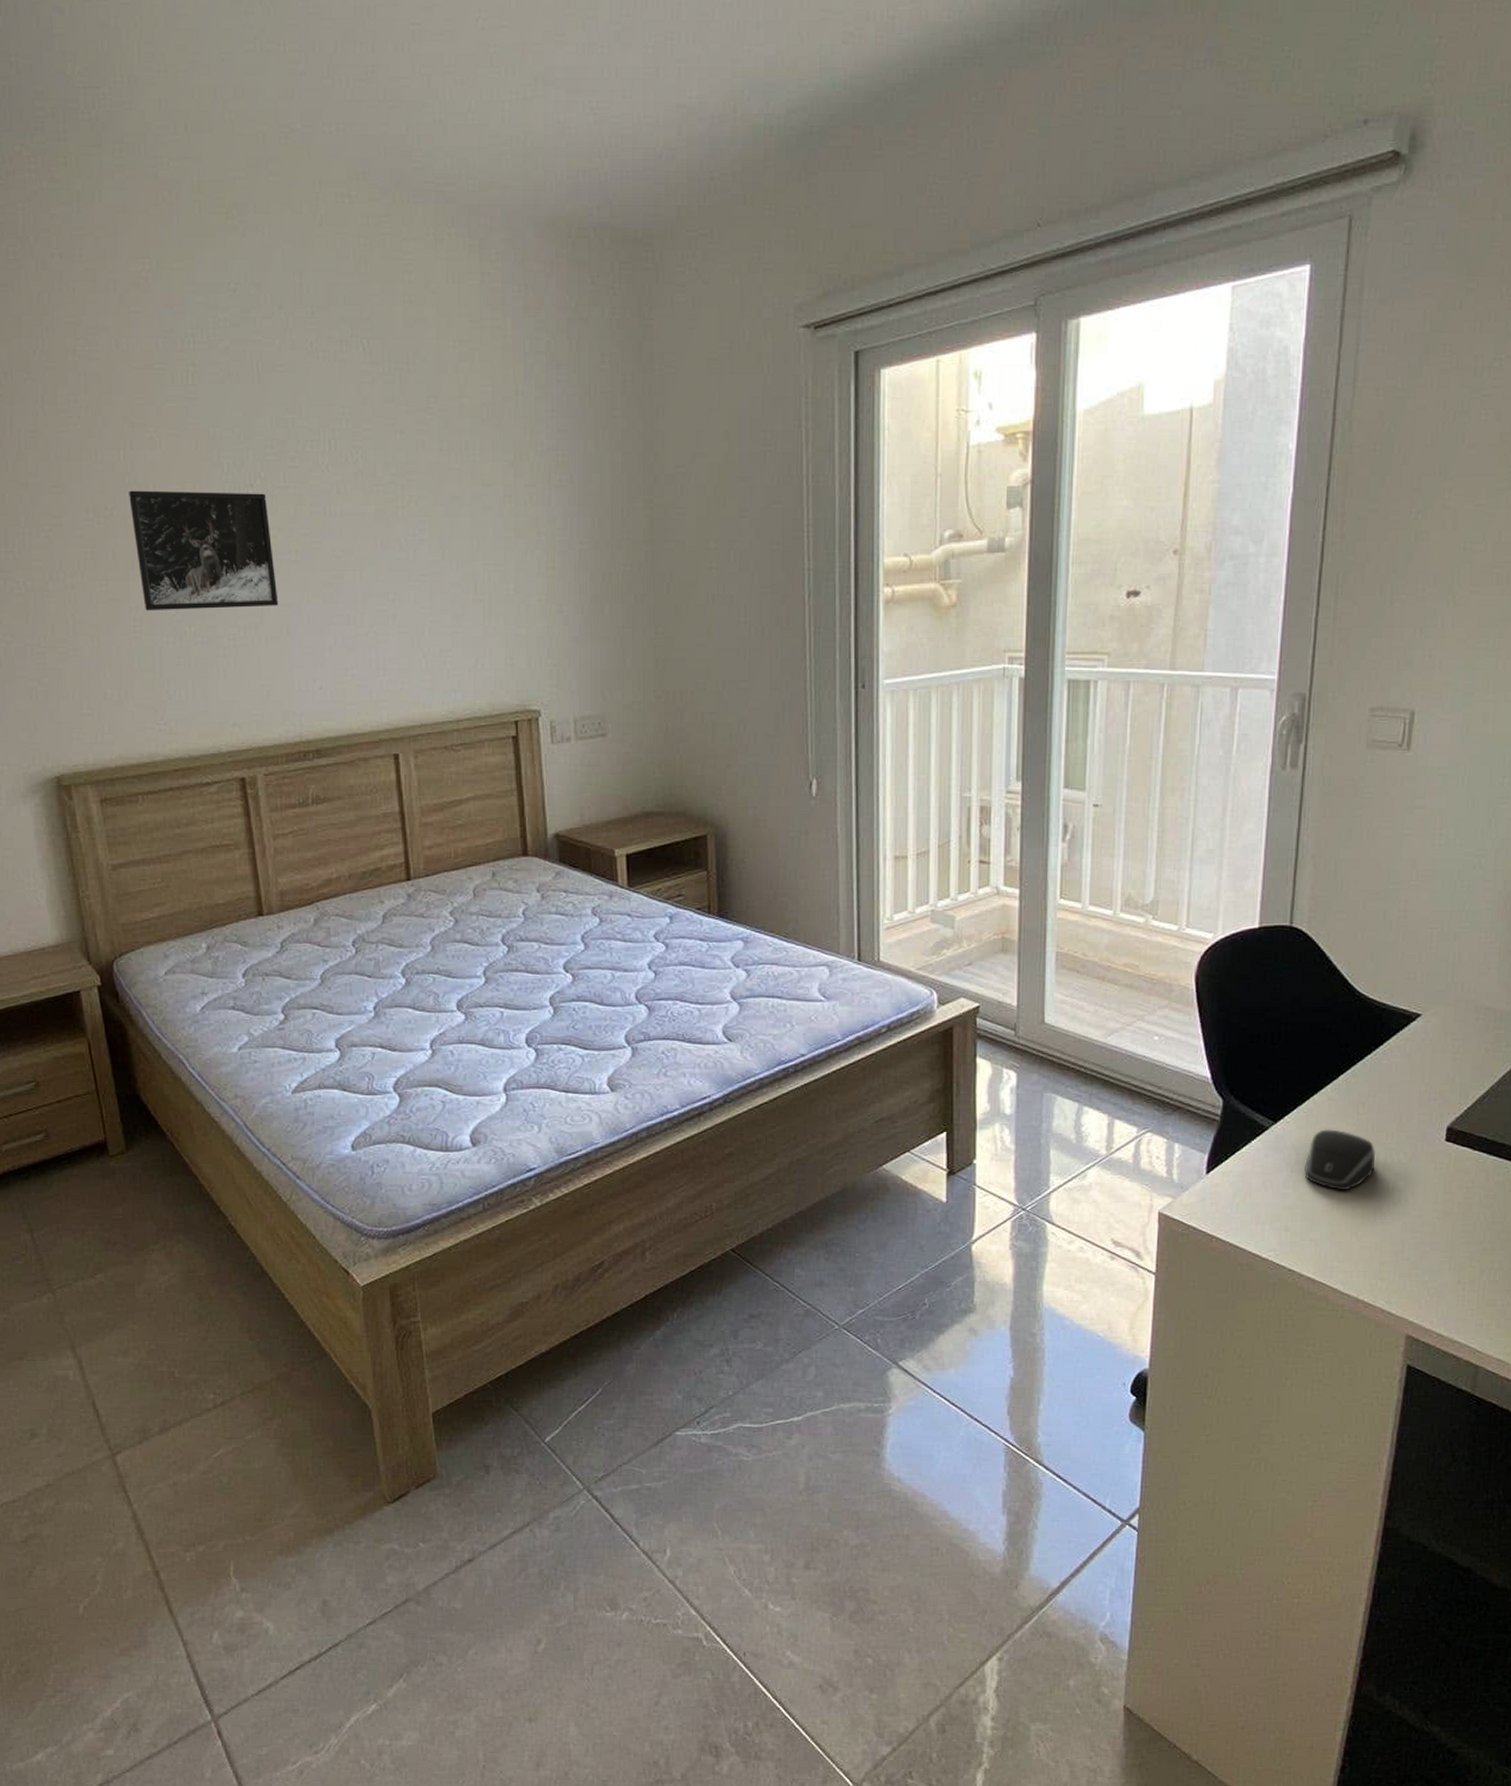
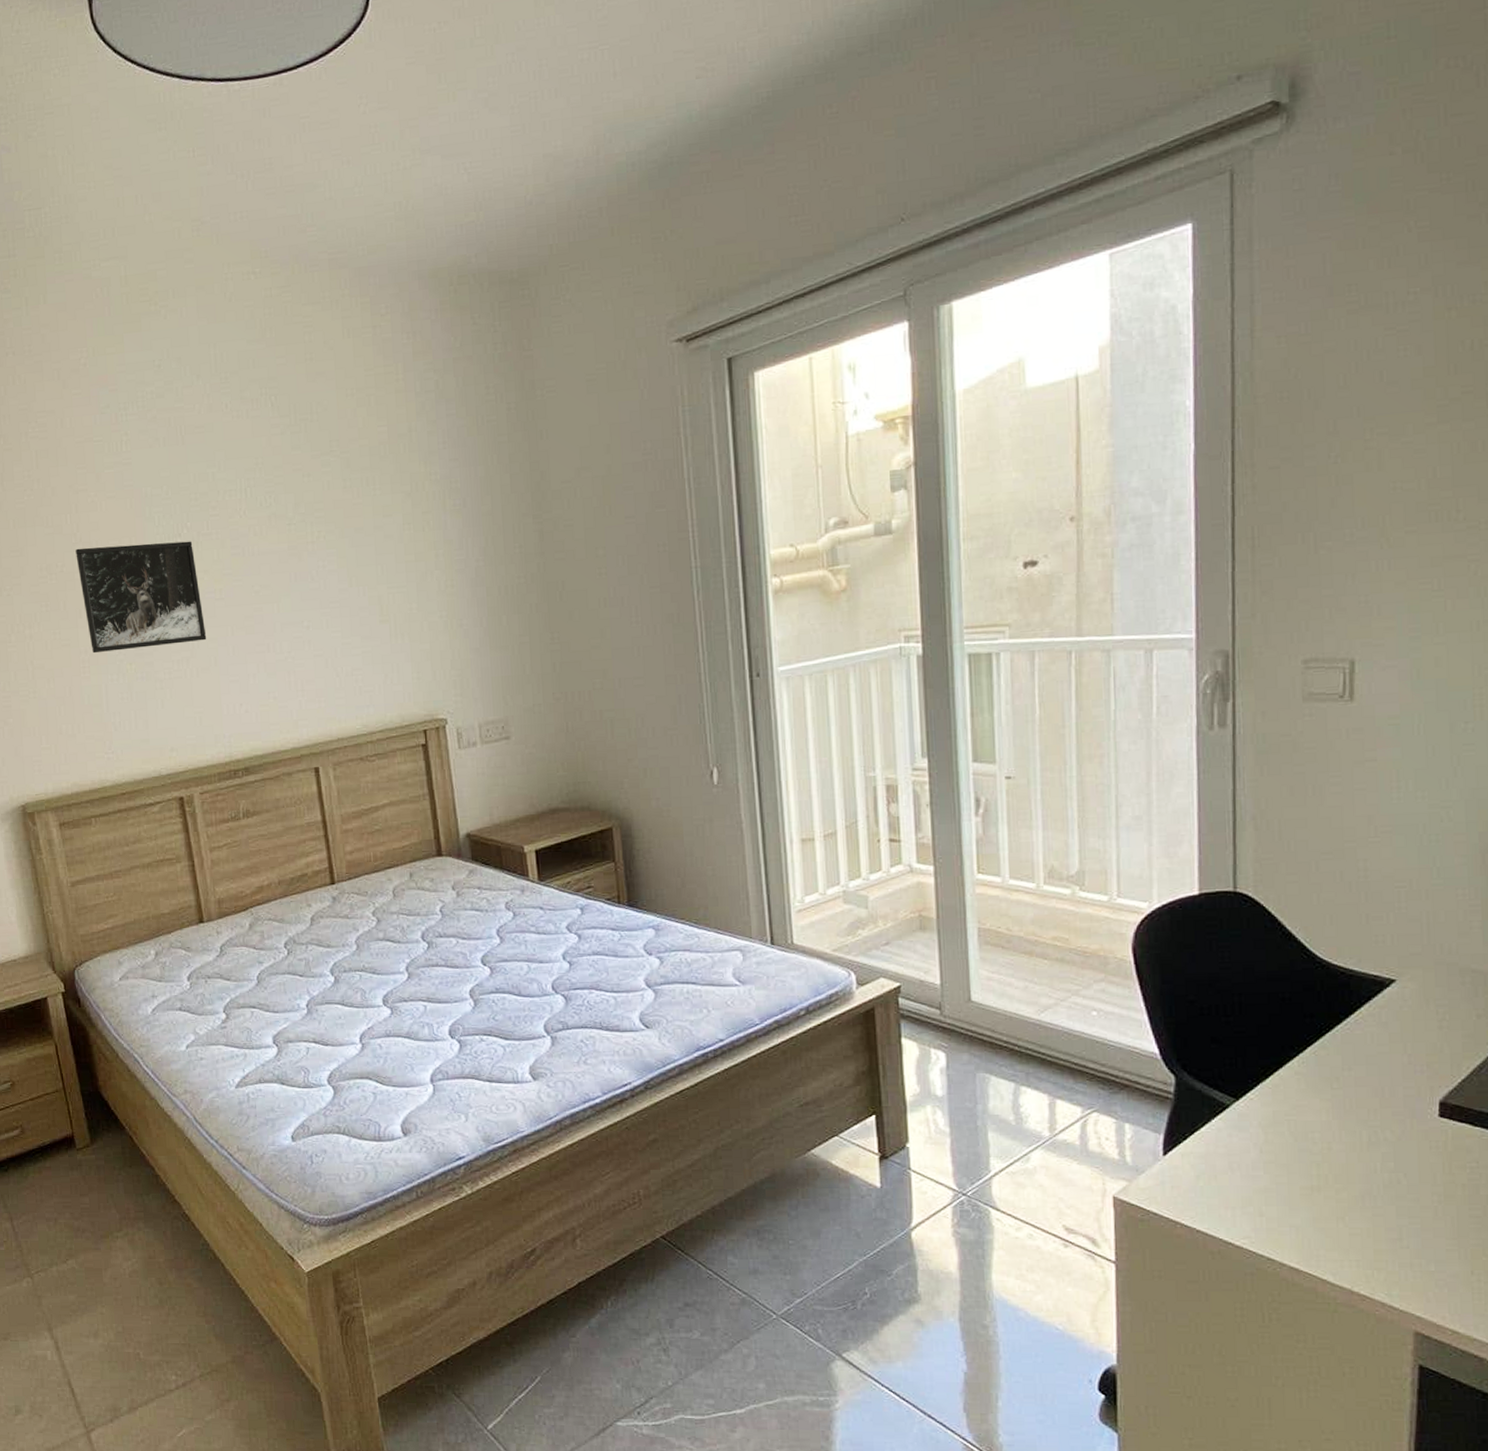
computer mouse: present [1304,1129,1376,1191] -> none [1275,1106,1358,1173]

